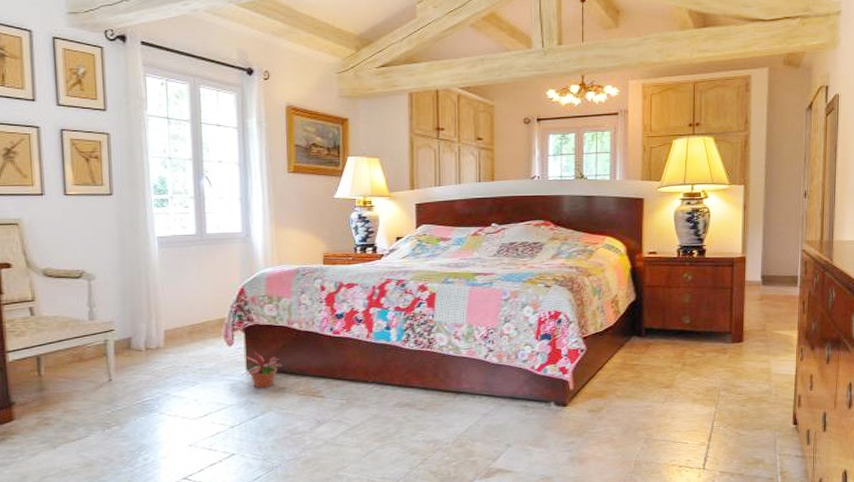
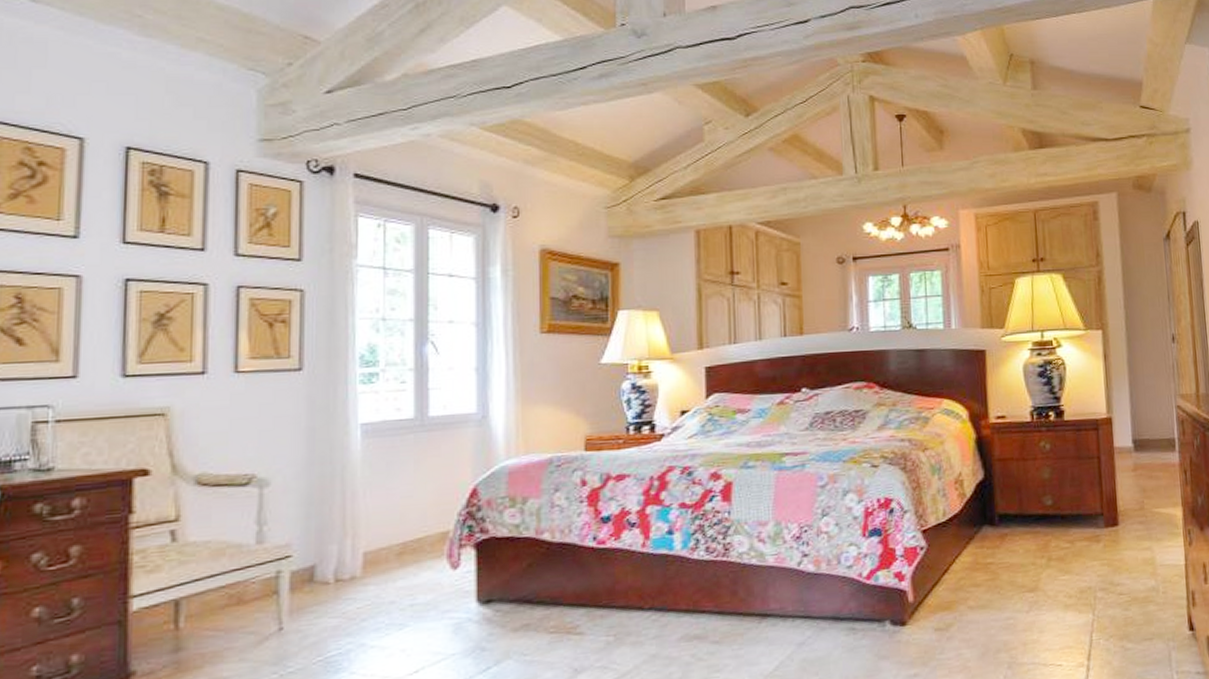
potted plant: present [241,350,282,388] -> none [469,573,526,628]

